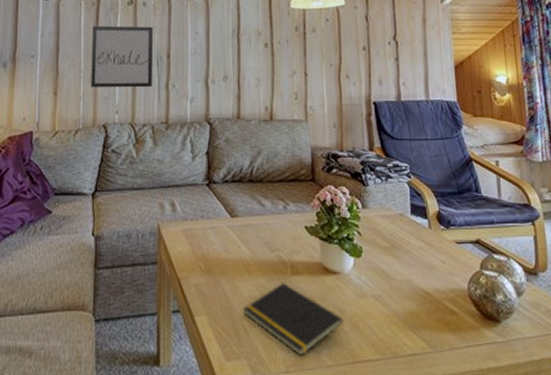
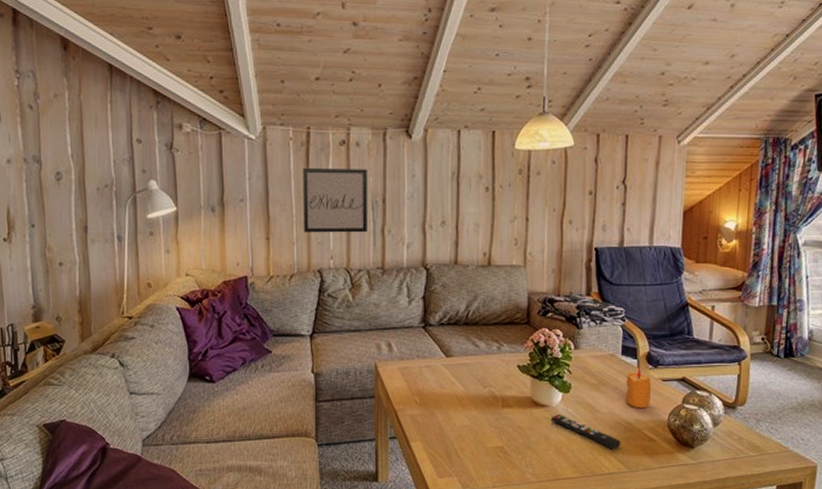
notepad: present [243,283,343,357] -> none [455,414,548,475]
remote control: none [343,283,422,325] -> present [550,415,622,449]
candle: none [419,226,447,276] -> present [625,366,651,409]

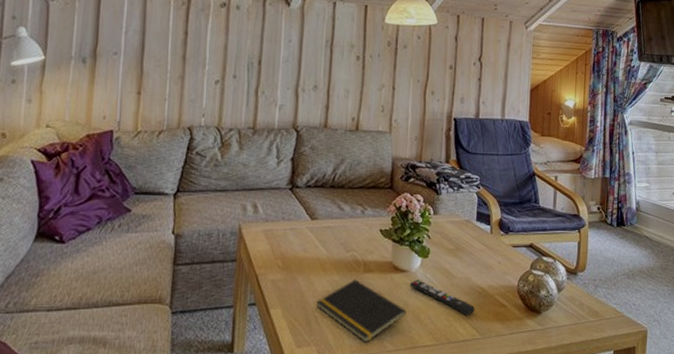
wall art: present [303,168,367,233] -> none [177,26,245,93]
notepad: none [455,414,548,475] -> present [316,279,407,343]
candle: present [625,366,651,409] -> none [479,232,503,274]

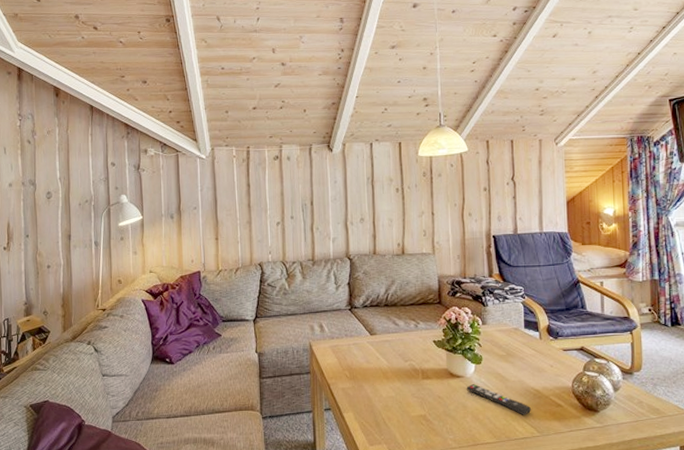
notepad: present [316,279,407,343] -> none [383,385,466,441]

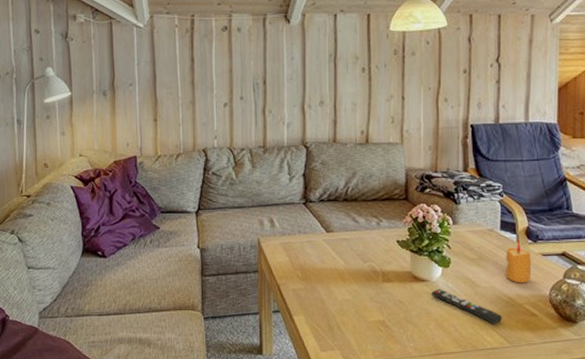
candle: none [531,338,554,377] -> present [505,241,531,283]

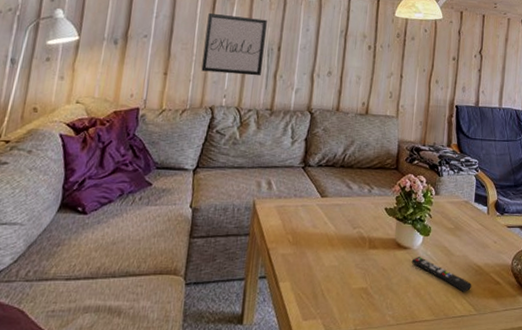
wall art: none [188,53,249,114] -> present [201,13,267,76]
candle: present [505,241,531,283] -> none [476,213,498,253]

